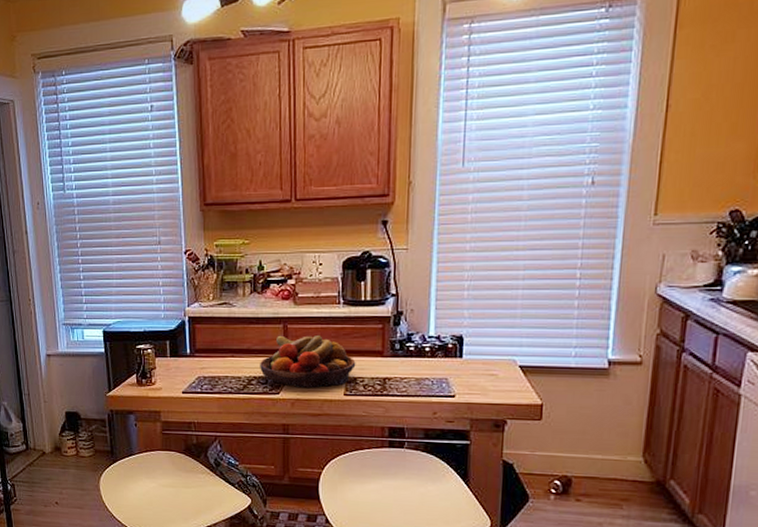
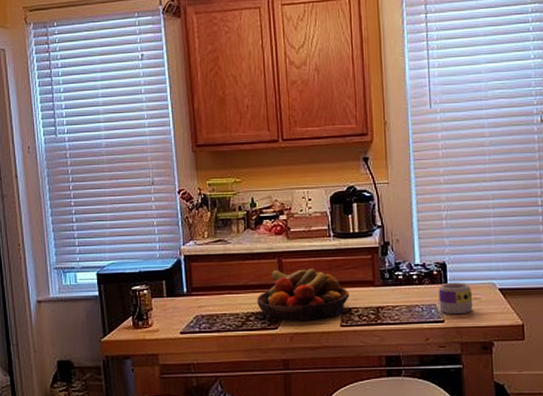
mug: none [451,356,489,390] -> present [438,282,473,315]

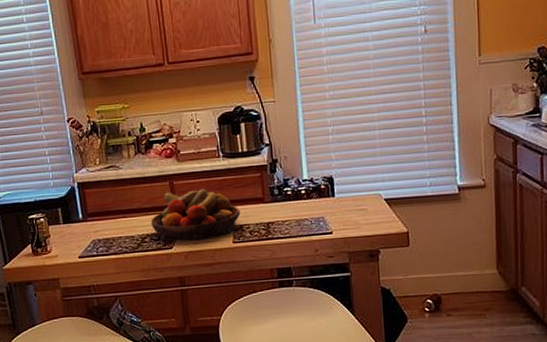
mug: present [438,282,473,315] -> none [326,194,360,226]

